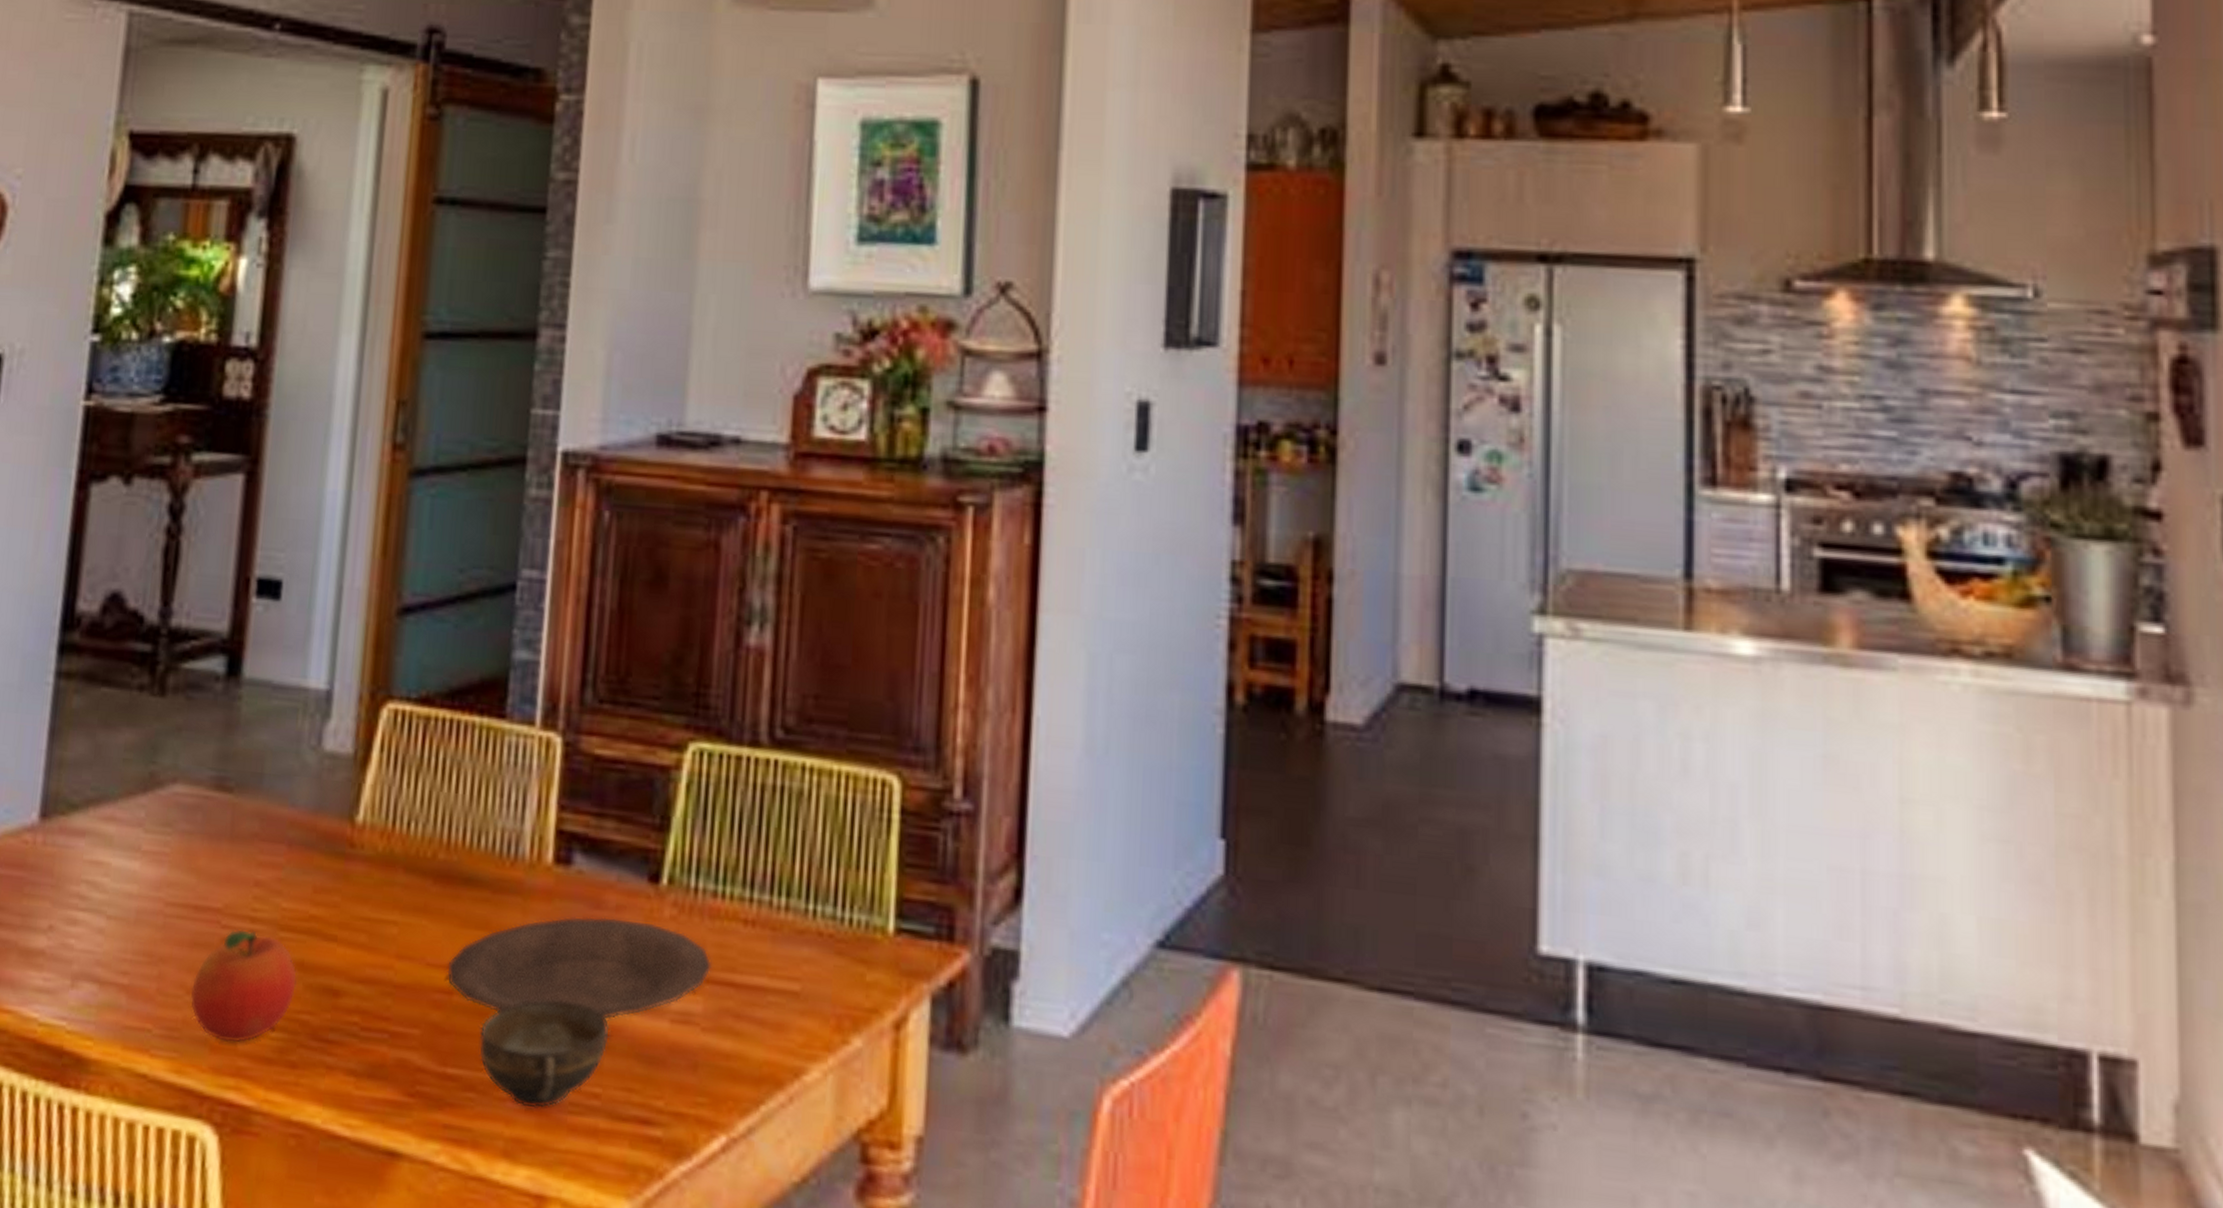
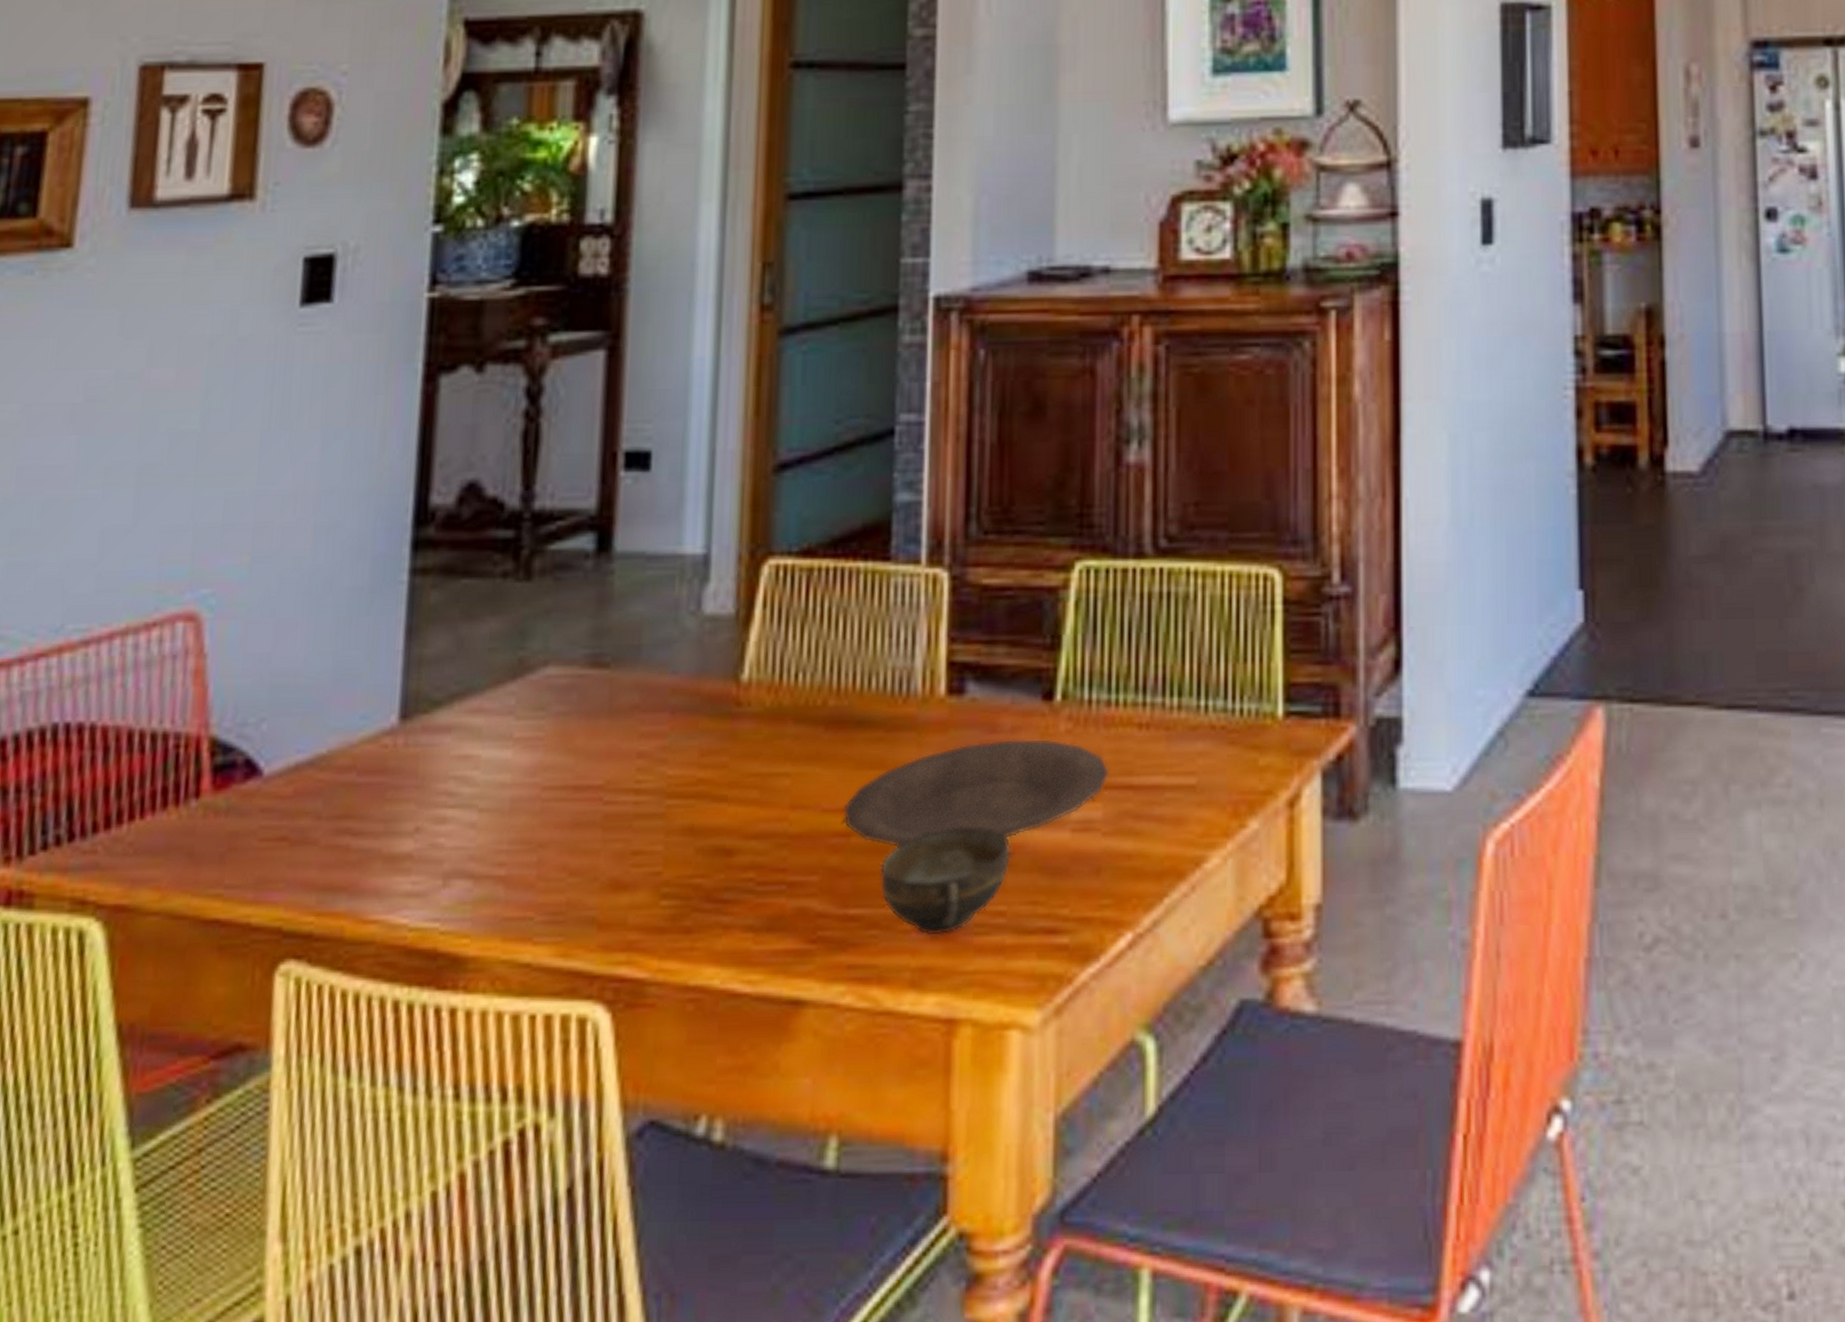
fruit: present [190,929,298,1044] -> none [573,801,688,919]

